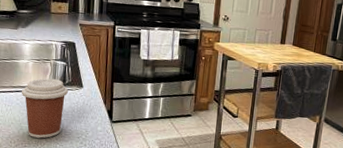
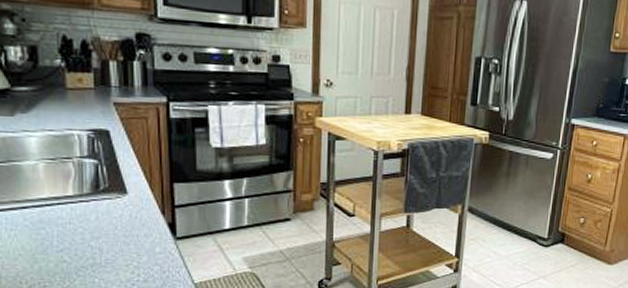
coffee cup: present [22,78,69,139] -> none [31,184,106,272]

